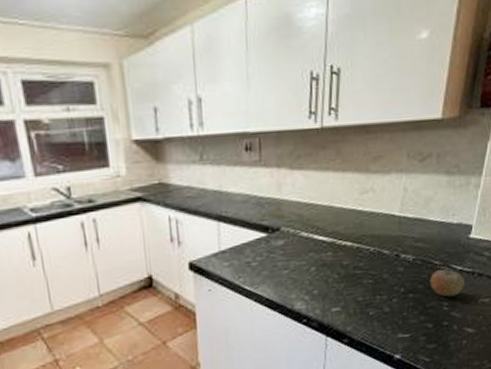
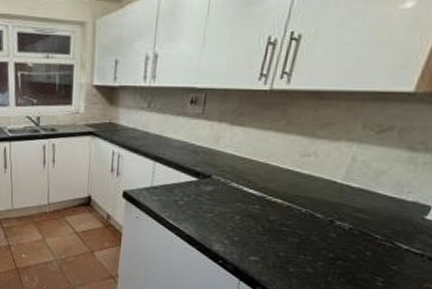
fruit: present [430,267,465,297] -> none [365,244,410,274]

